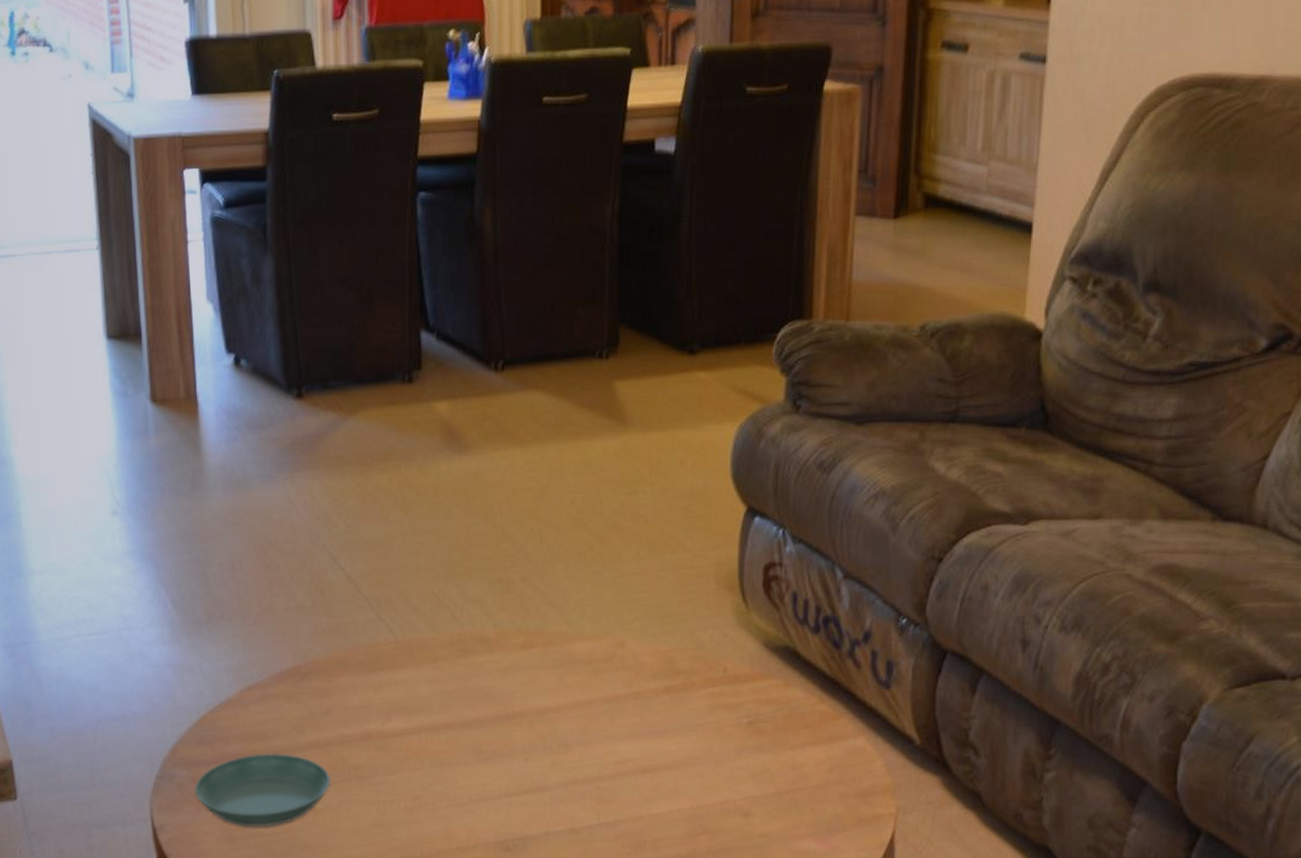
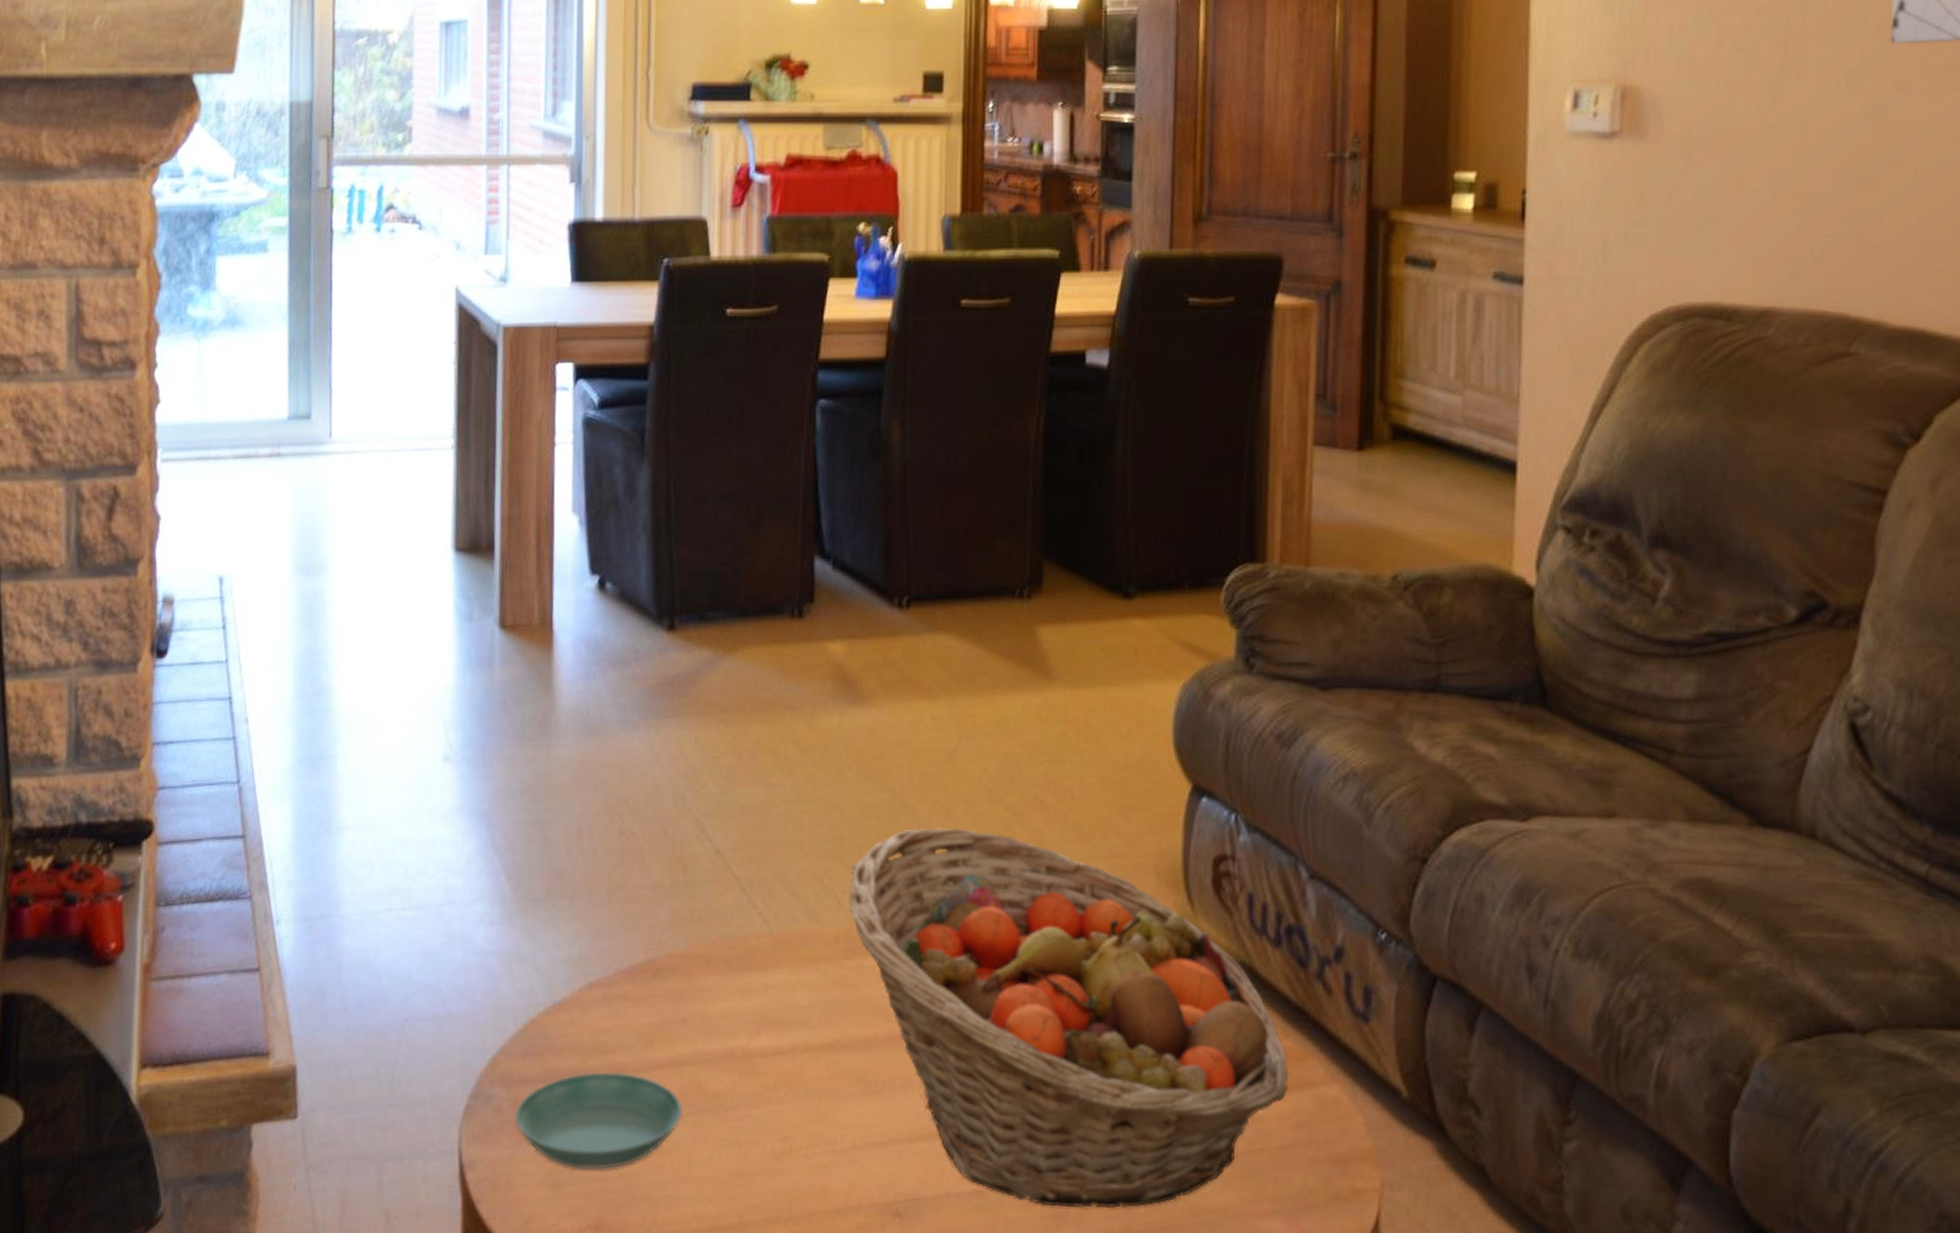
fruit basket: none [460,550,824,839] -> present [848,827,1289,1209]

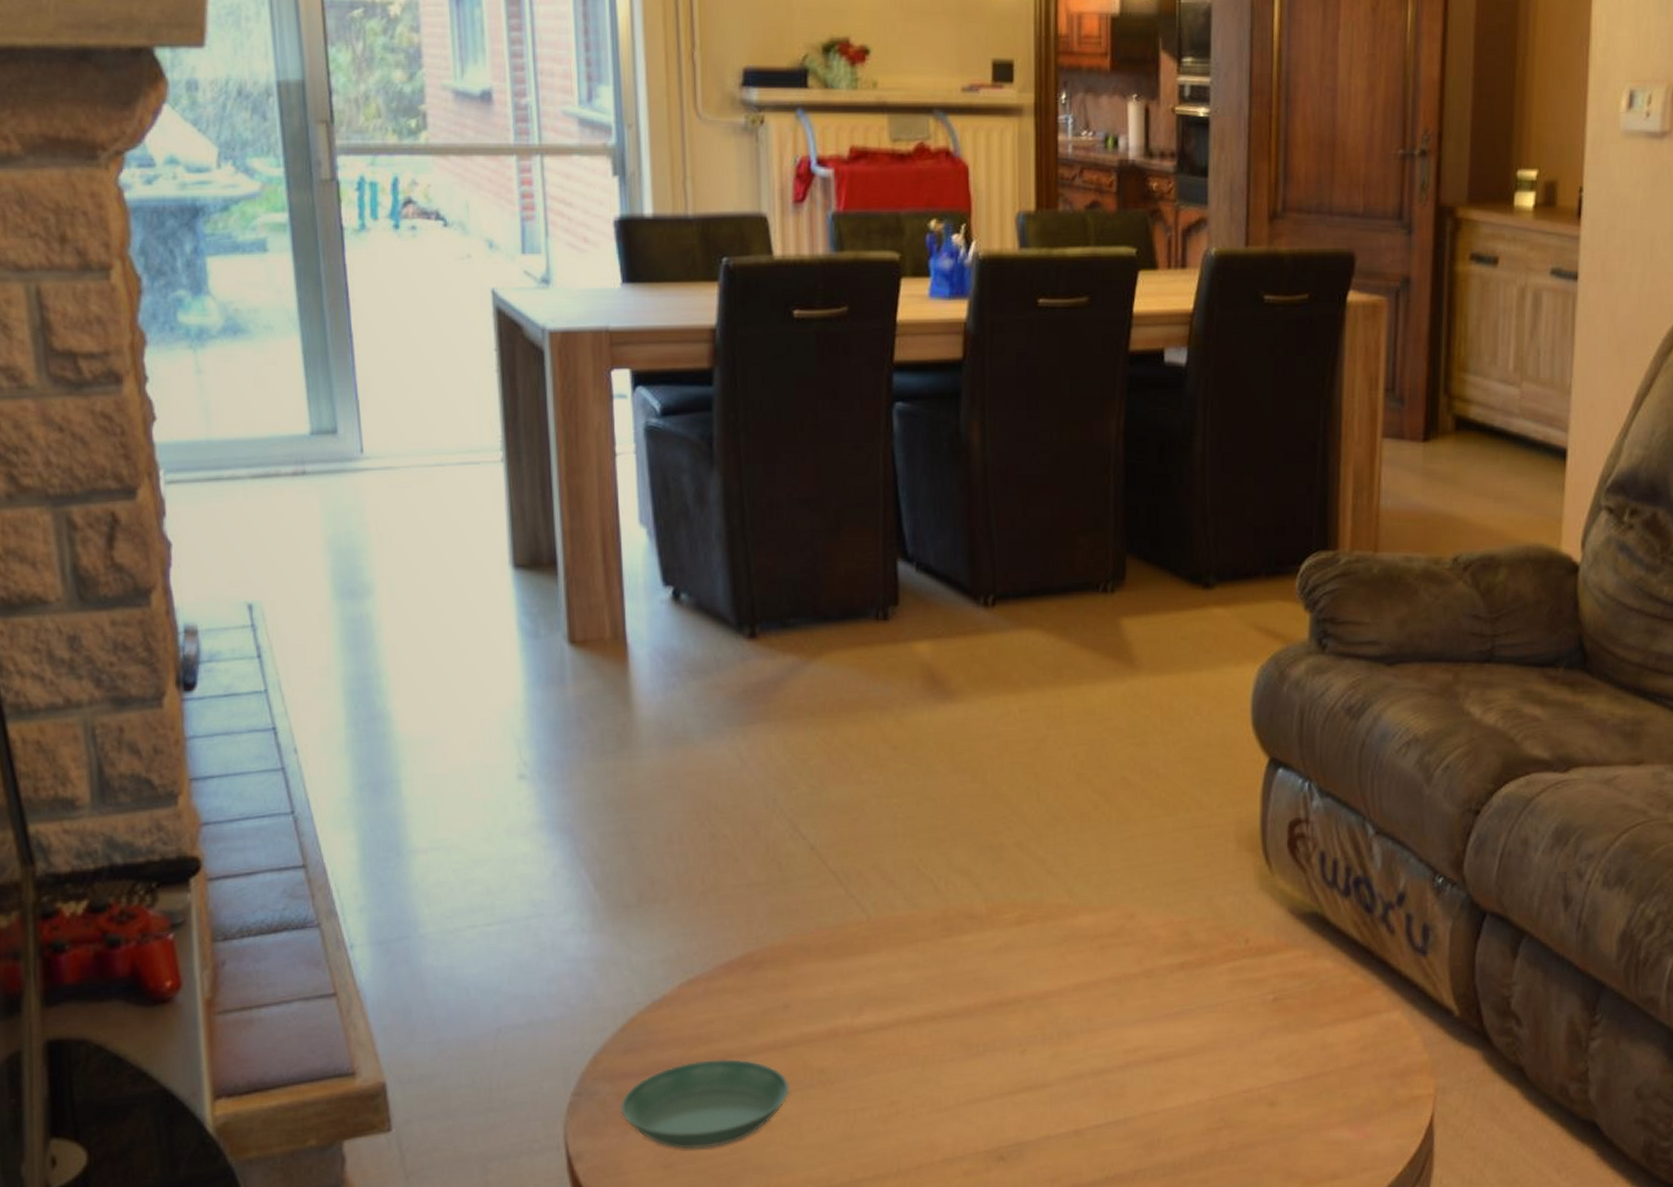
fruit basket: present [848,827,1289,1209] -> none [944,811,1356,1138]

